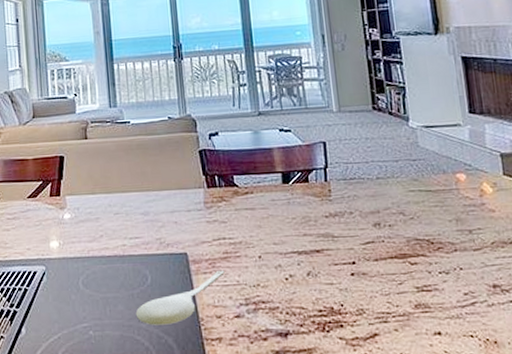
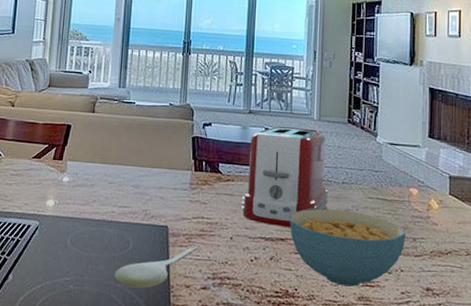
toaster: none [265,122,364,237] -> present [241,126,329,228]
cereal bowl: none [321,209,460,295] -> present [289,209,406,287]

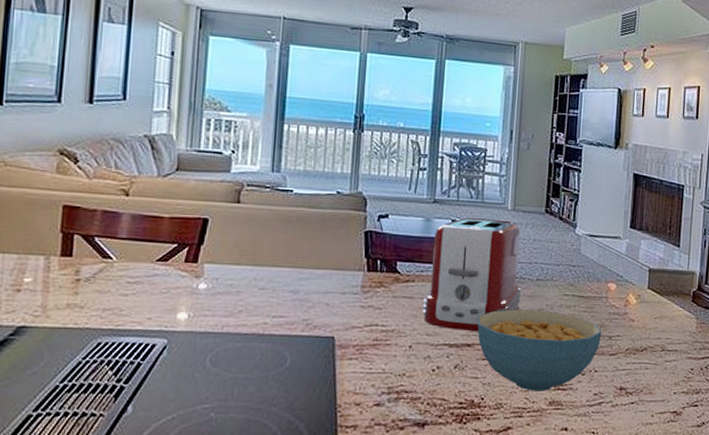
spoon: present [114,245,198,288] -> none [267,357,371,410]

